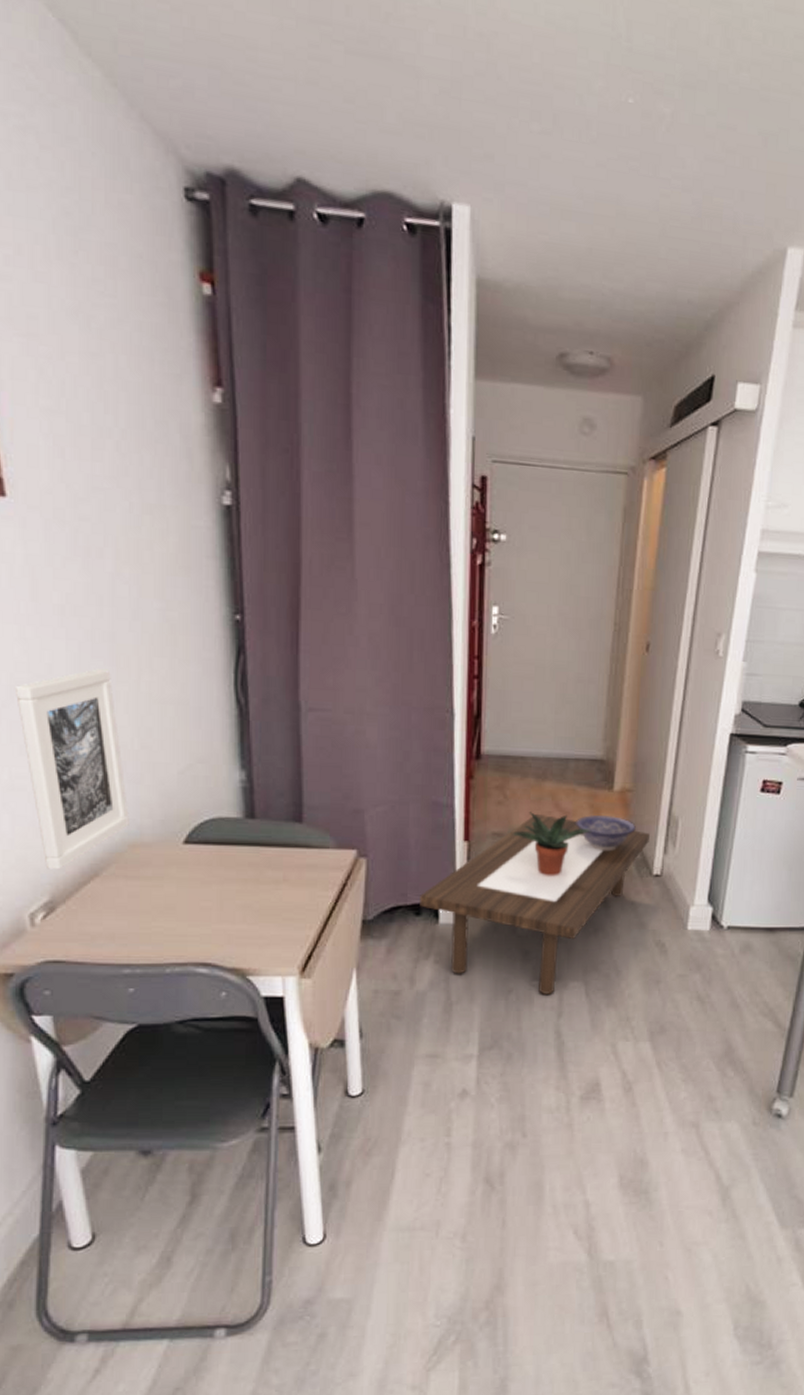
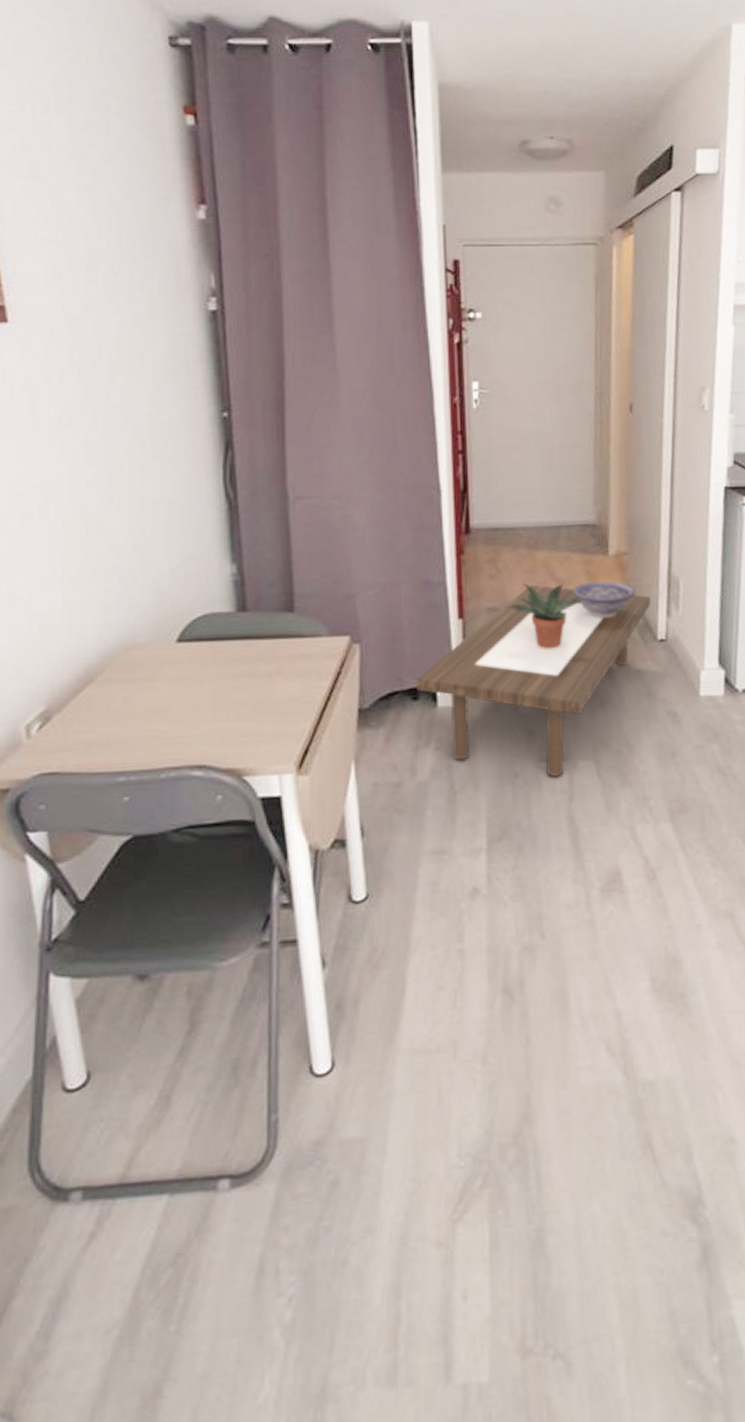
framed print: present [16,669,129,870] -> none [15,475,123,678]

